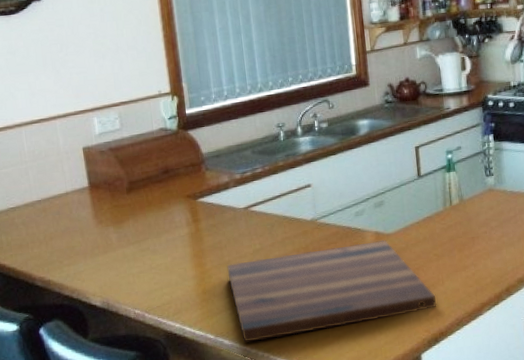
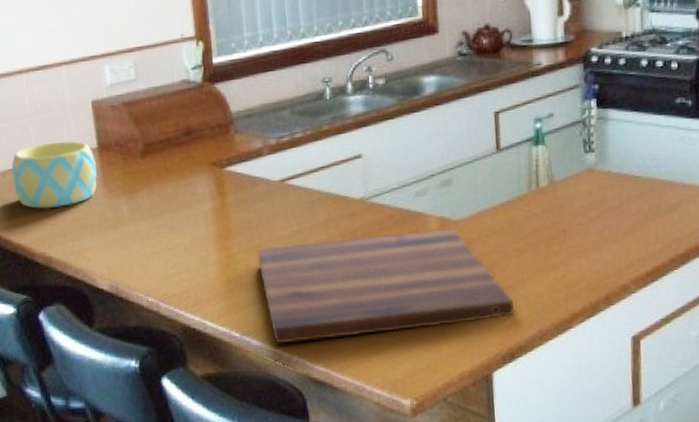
bowl: none [13,182,89,240] -> present [11,141,97,209]

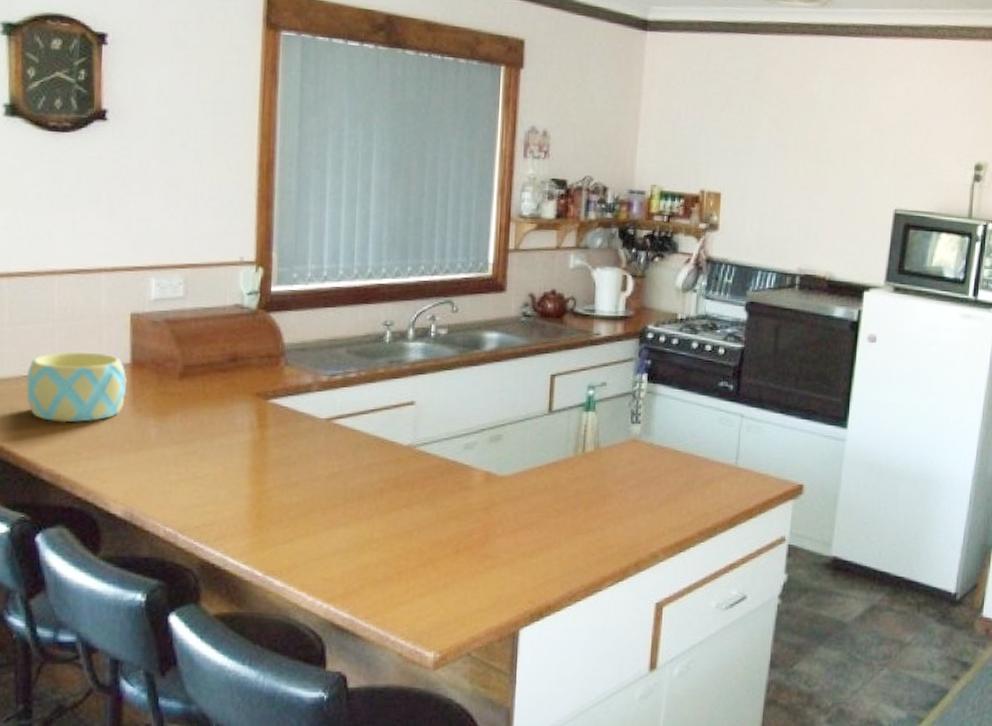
cutting board: present [257,227,515,344] -> none [292,482,548,587]

